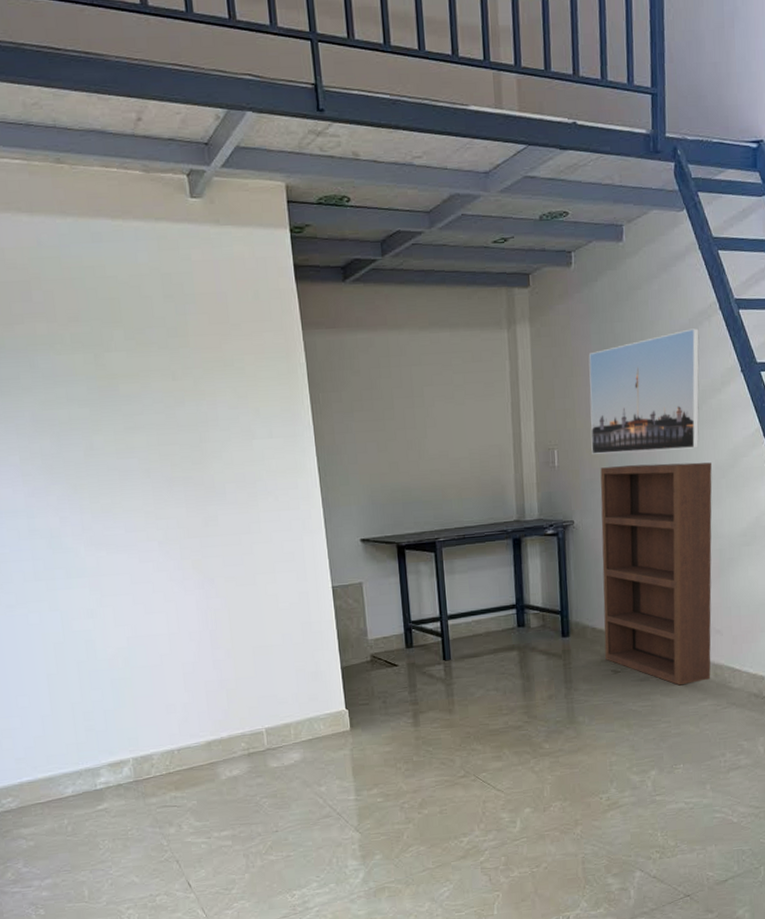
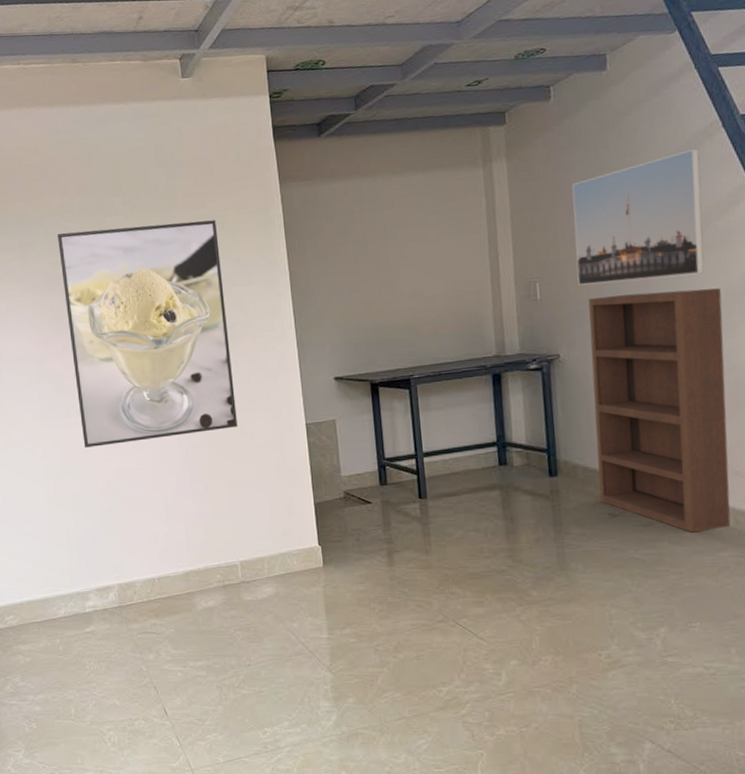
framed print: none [46,364,261,613] -> present [57,220,237,448]

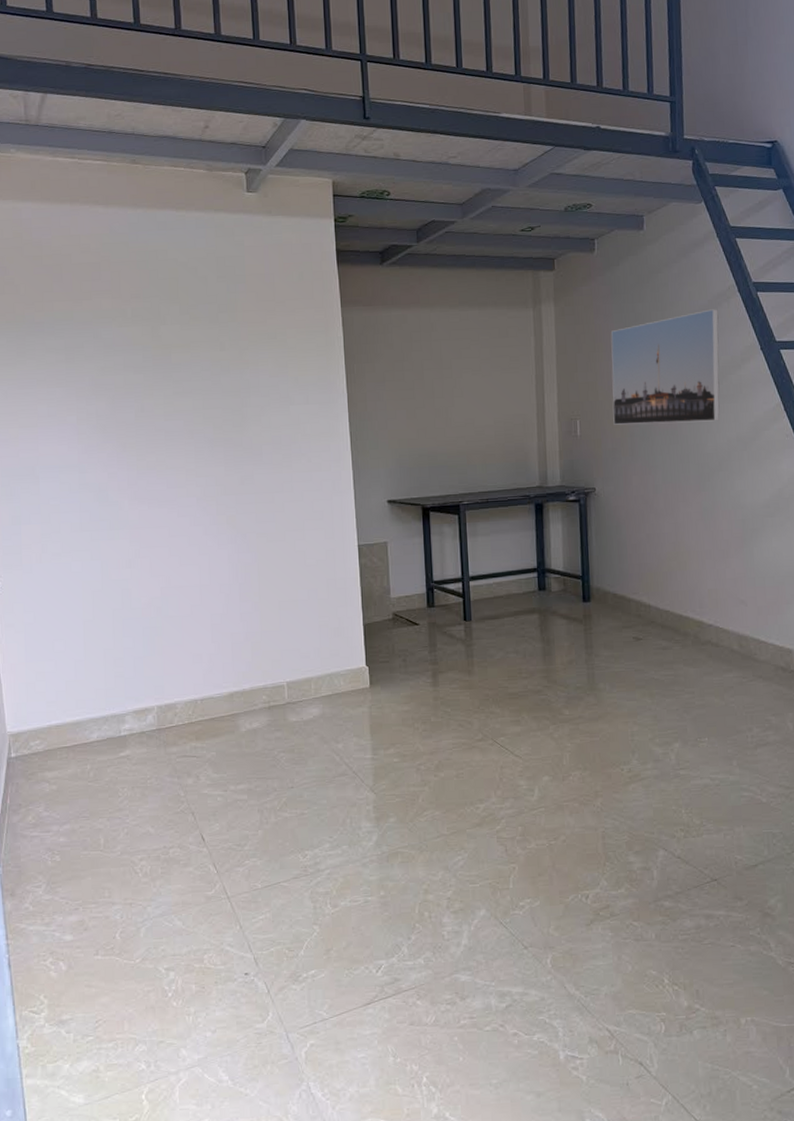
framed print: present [57,220,237,448] -> none [108,336,290,563]
bookcase: present [588,288,731,533] -> none [622,434,736,656]

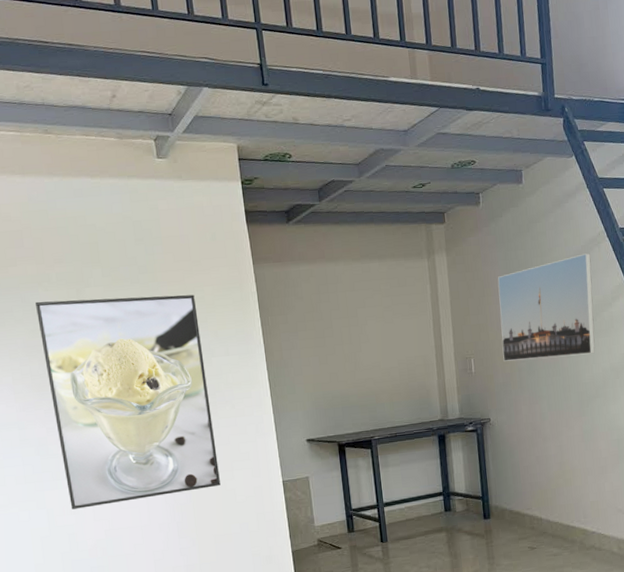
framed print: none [108,336,290,563] -> present [35,294,221,510]

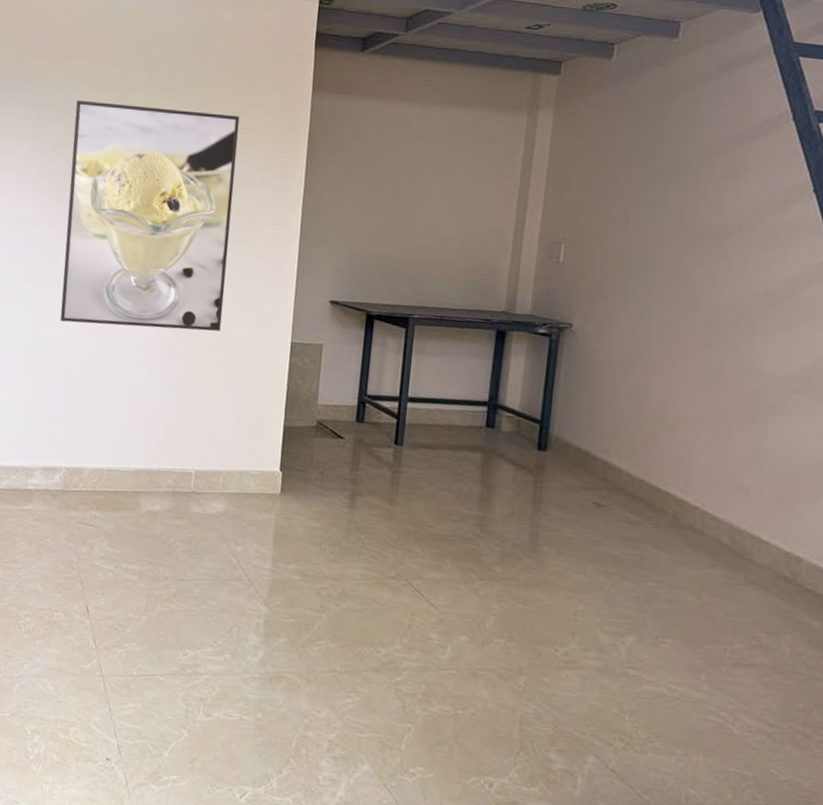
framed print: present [497,253,595,361] -> none [606,137,762,269]

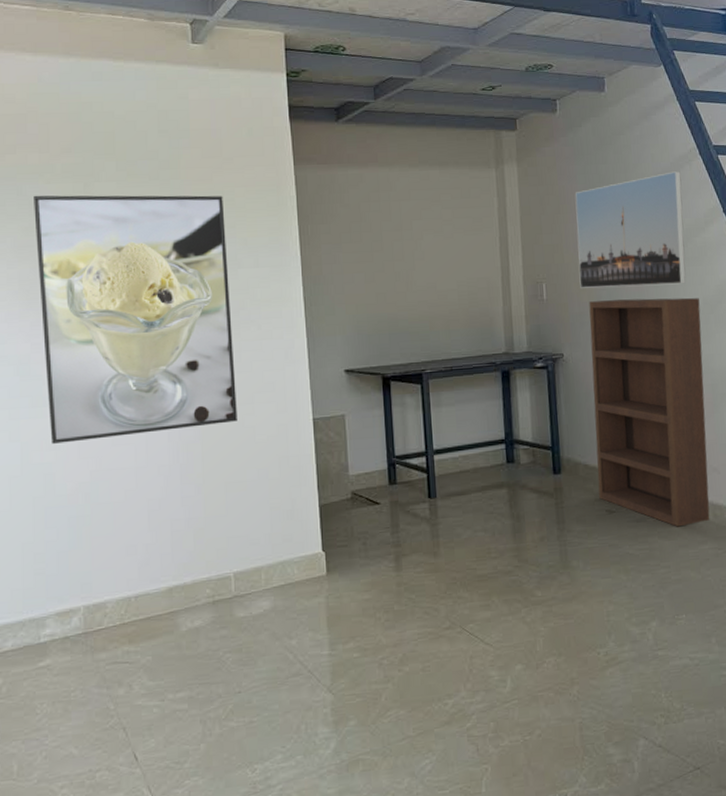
bookcase: none [588,272,759,544] -> present [589,297,710,527]
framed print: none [606,137,762,269] -> present [575,171,686,288]

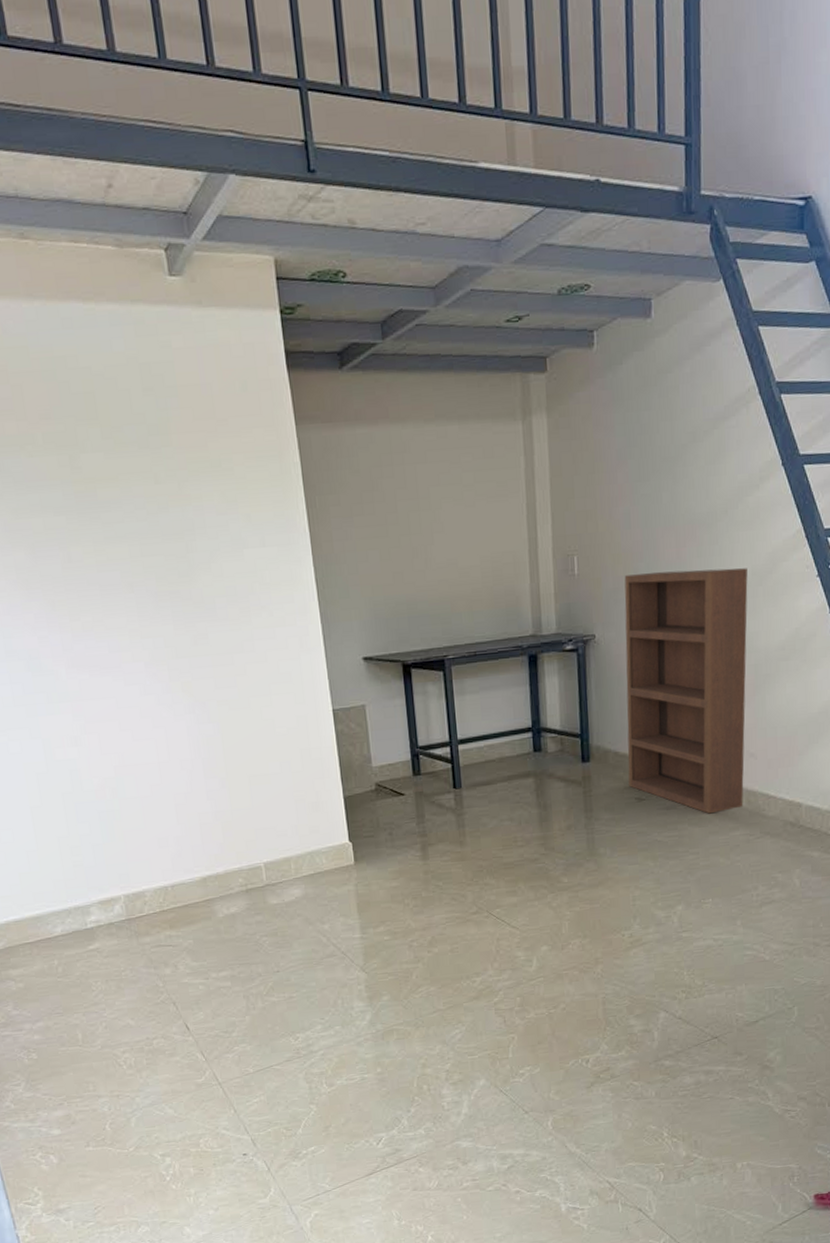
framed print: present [34,195,237,444] -> none [17,465,256,740]
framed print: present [575,171,686,288] -> none [612,416,736,561]

